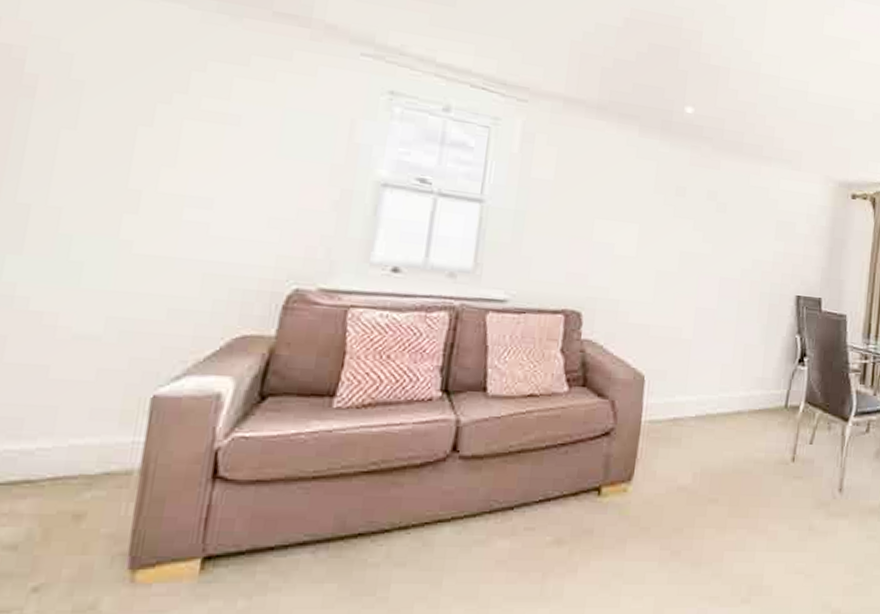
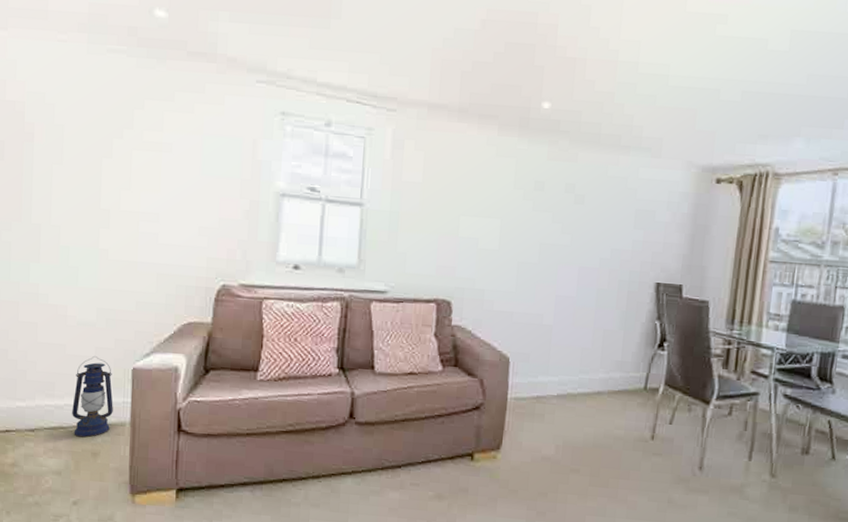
lantern: none [46,381,120,494] -> present [72,356,113,438]

